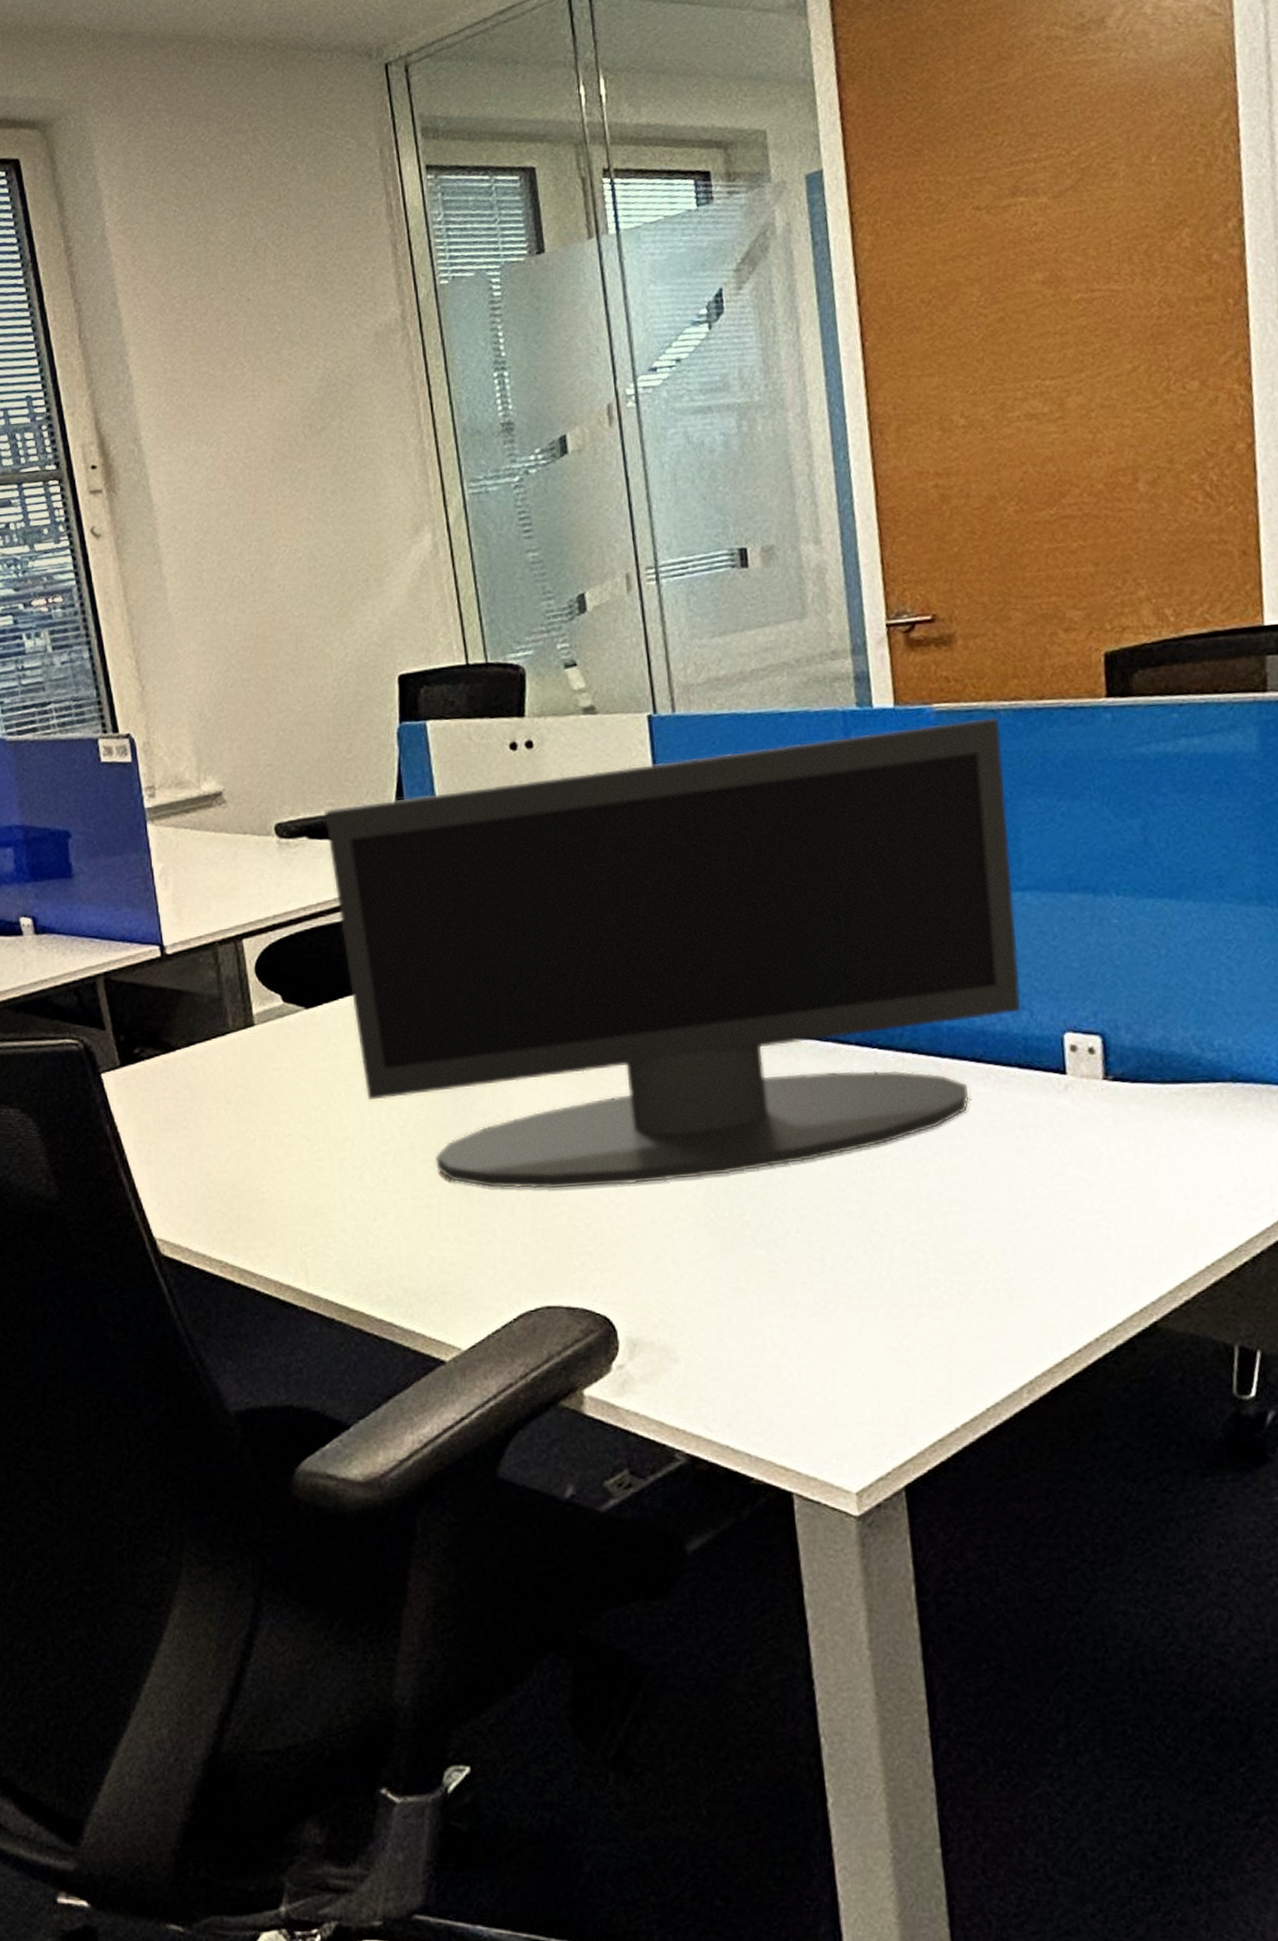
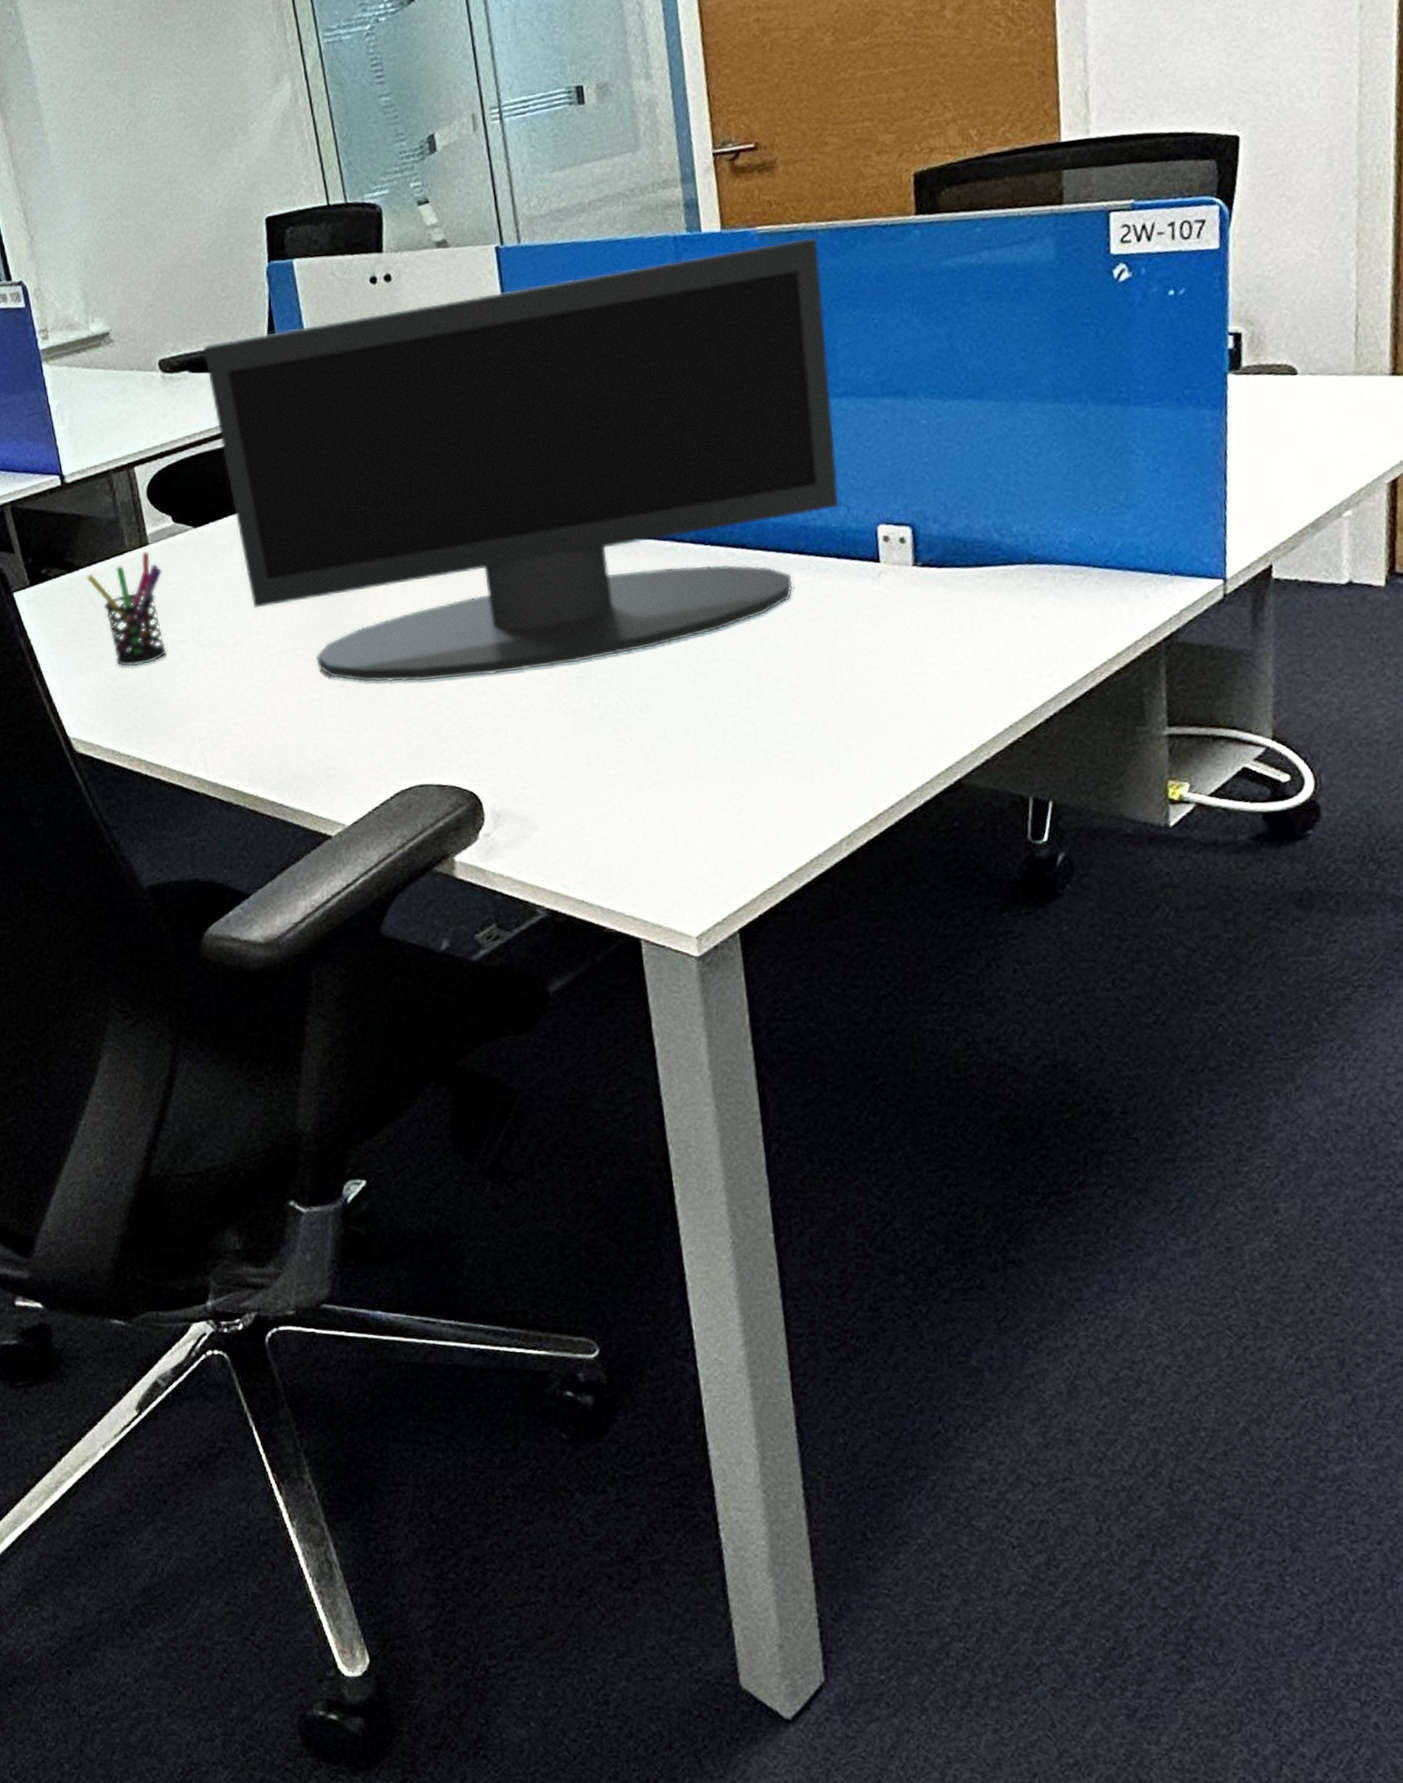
pen holder: none [183,1033,269,1161] -> present [86,551,167,667]

